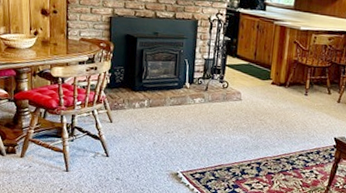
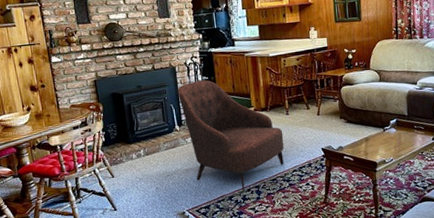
armchair: none [194,39,298,165] -> present [177,80,284,192]

